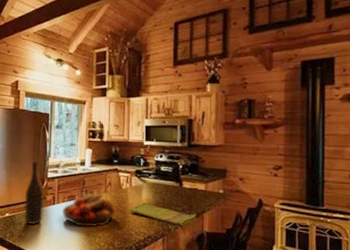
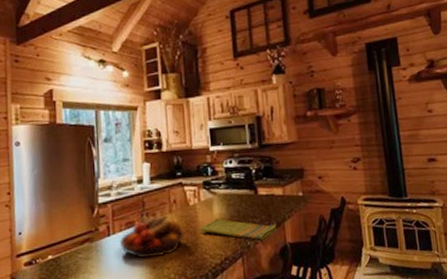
wine bottle: present [24,161,44,225] -> none [71,185,97,266]

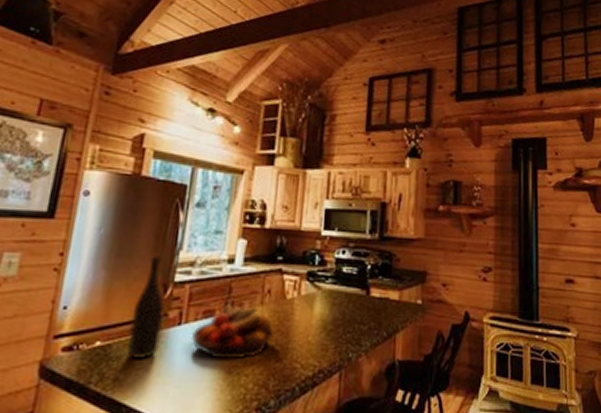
wine bottle: none [71,185,97,266] -> present [127,256,164,360]
dish towel: present [199,218,277,241] -> none [293,318,387,353]

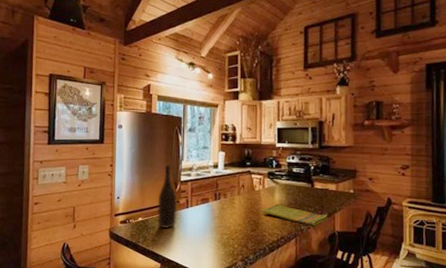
fruit bowl: present [190,304,275,360] -> none [195,194,249,230]
dish towel: none [293,318,387,353] -> present [262,203,328,226]

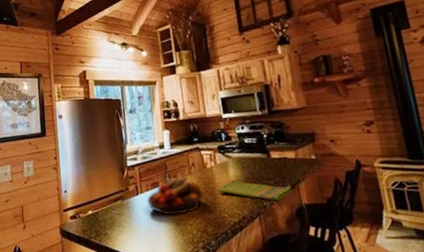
wine bottle: present [158,165,177,229] -> none [106,151,128,221]
fruit bowl: none [195,194,249,230] -> present [146,176,204,216]

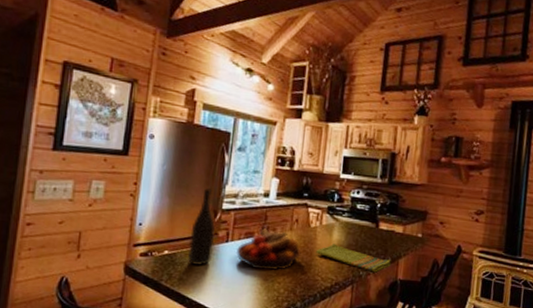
wine bottle: none [106,151,128,221] -> present [188,188,215,266]

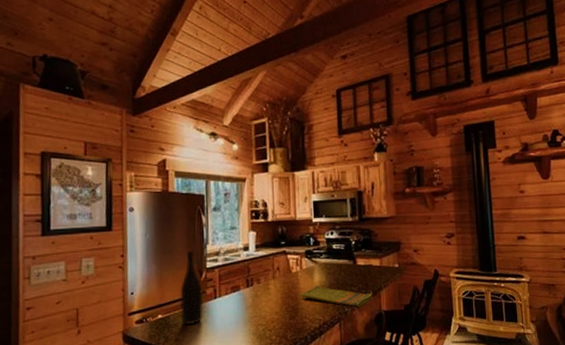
fruit bowl: present [235,228,301,271] -> none [225,280,287,321]

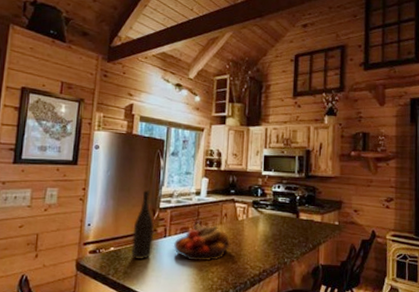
fruit bowl: none [225,280,287,321] -> present [173,223,231,262]
dish towel: present [300,285,373,307] -> none [244,234,312,259]

